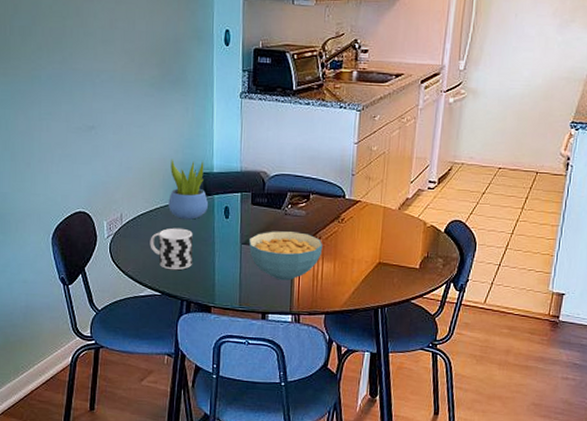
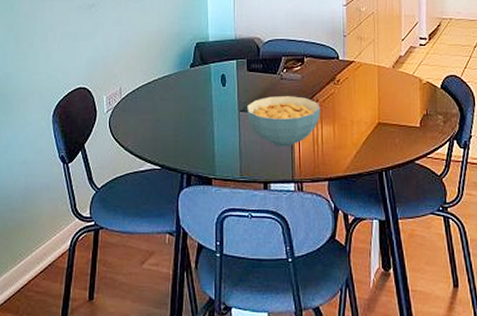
cup: present [150,228,193,270] -> none [149,98,192,142]
succulent plant: present [168,158,209,220] -> none [166,30,206,89]

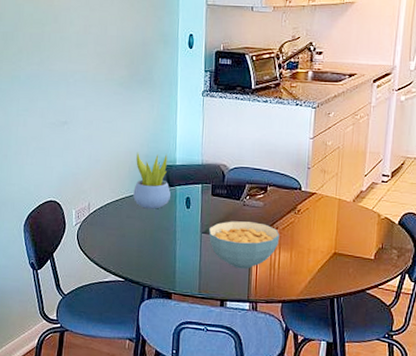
succulent plant: none [166,30,206,89] -> present [133,152,171,209]

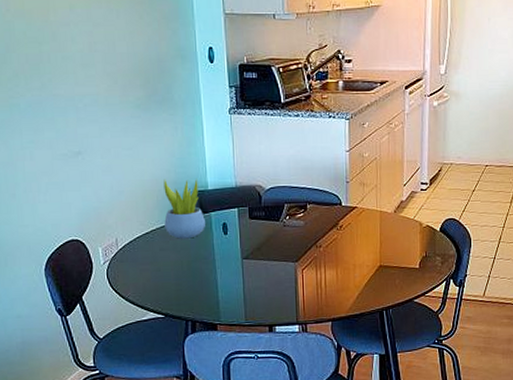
cereal bowl: present [208,221,280,269] -> none [249,242,324,292]

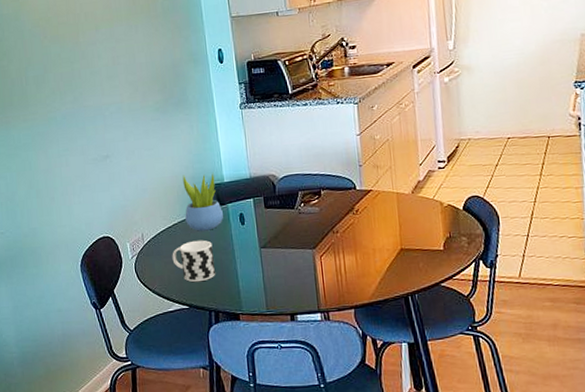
cup: none [148,248,195,291] -> present [172,240,216,283]

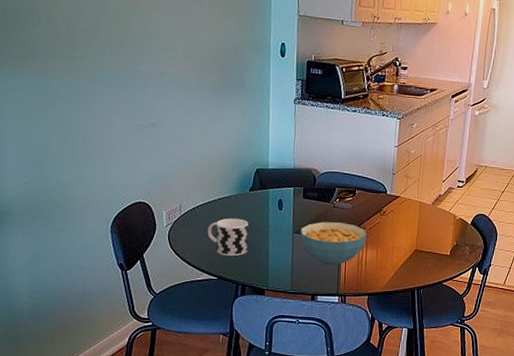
succulent plant: present [182,172,224,231] -> none [226,155,264,211]
cereal bowl: none [267,229,342,279] -> present [300,222,367,266]

